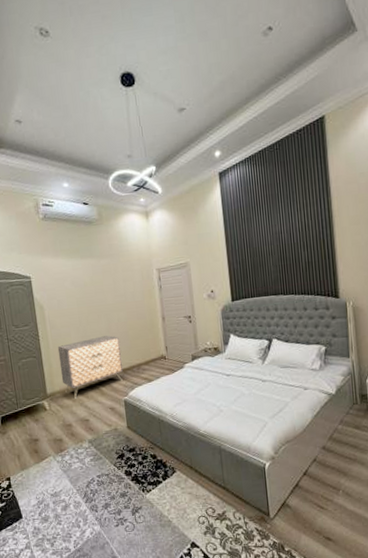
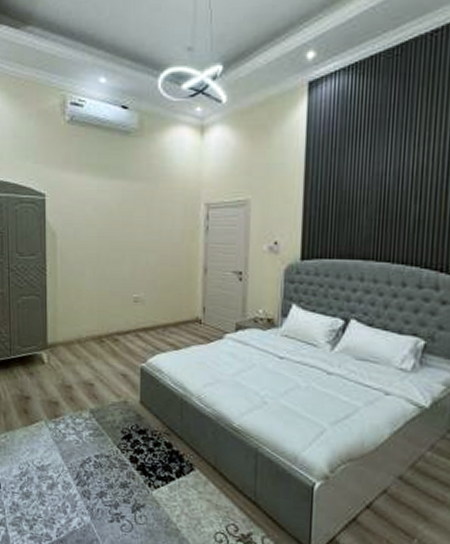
dresser: present [57,335,124,399] -> none [66,281,146,355]

